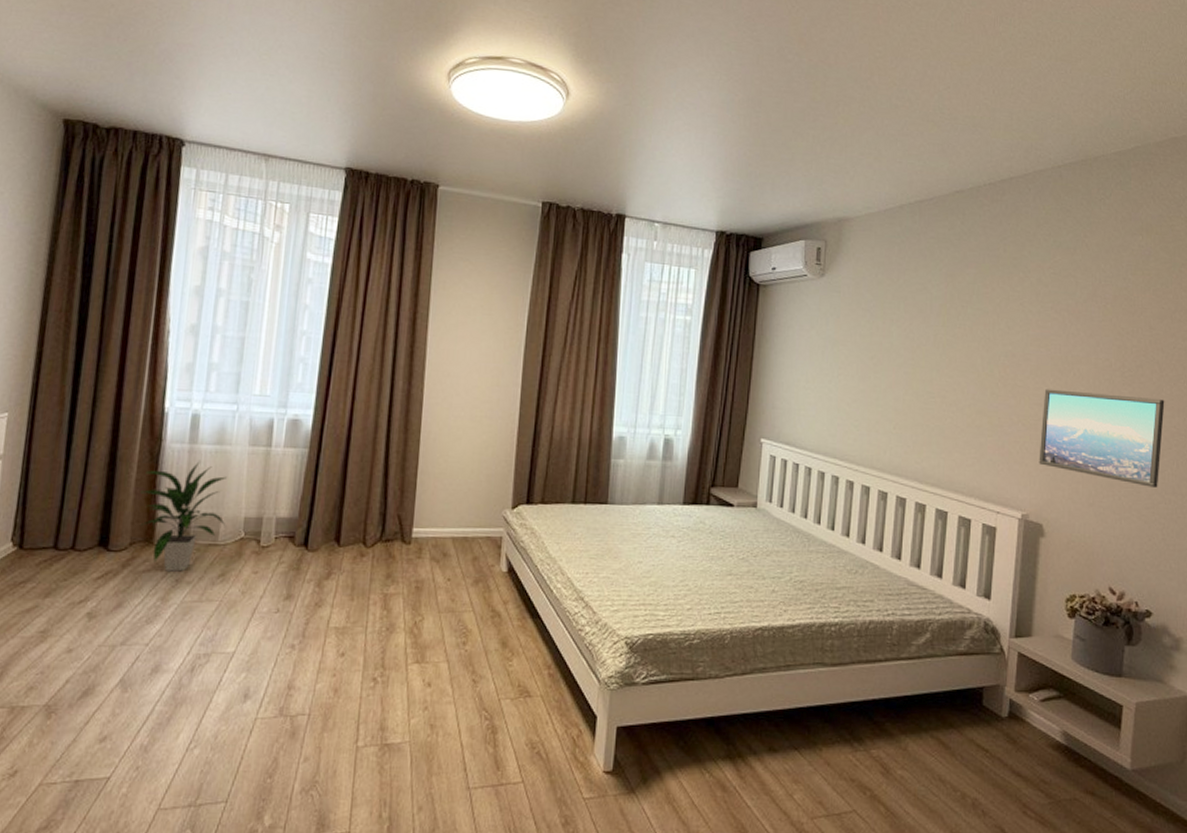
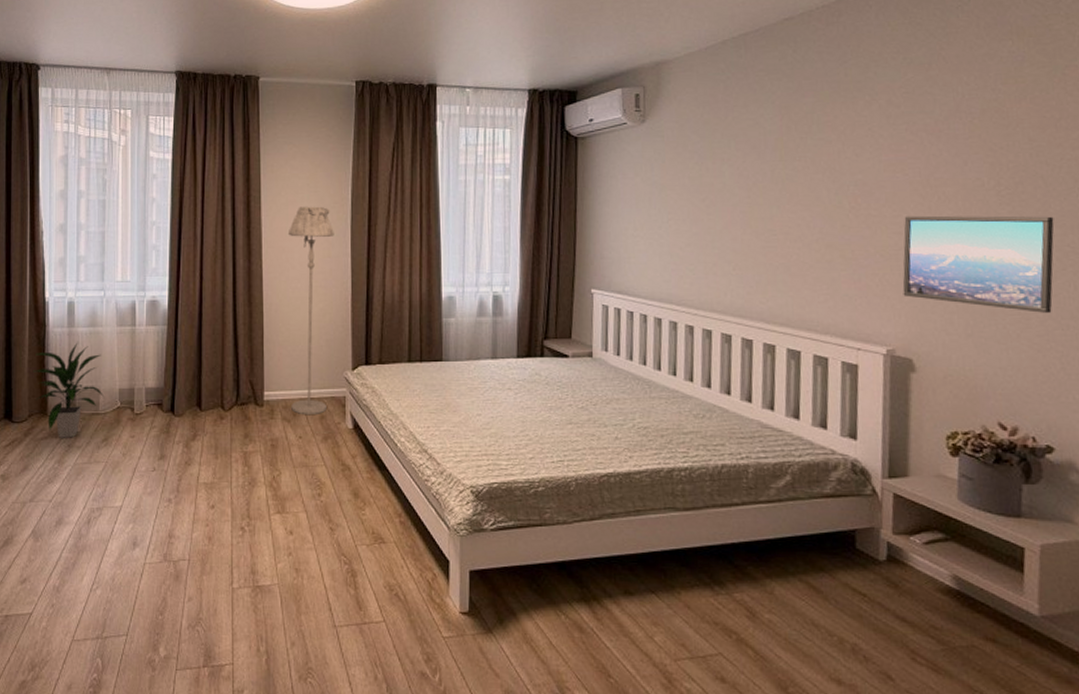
floor lamp: none [442,329,506,556] -> present [287,206,334,416]

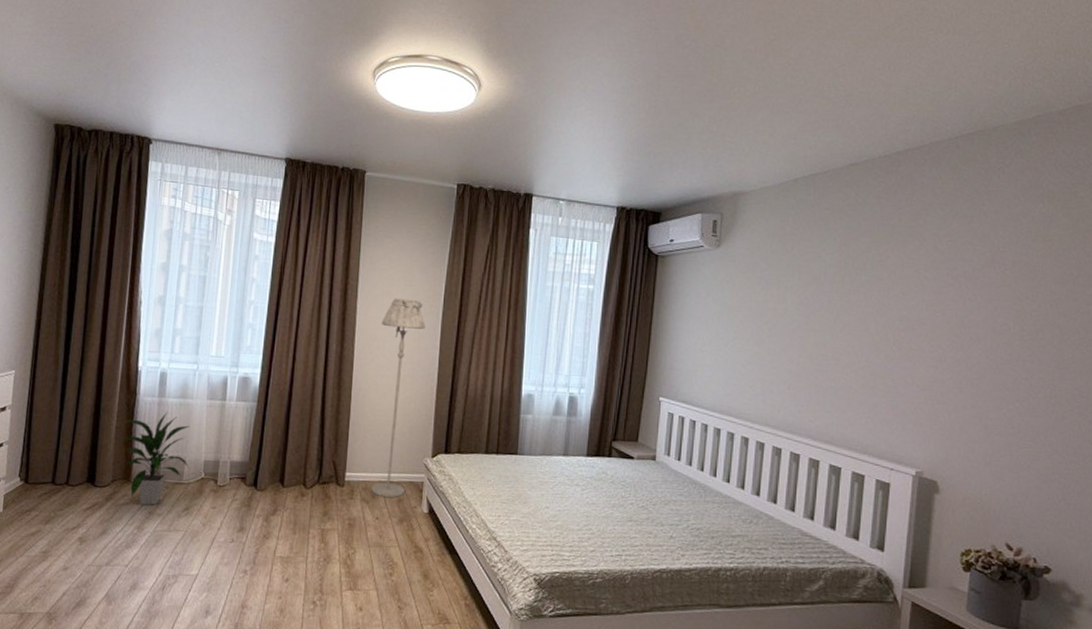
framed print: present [902,215,1054,313] -> none [934,352,1066,448]

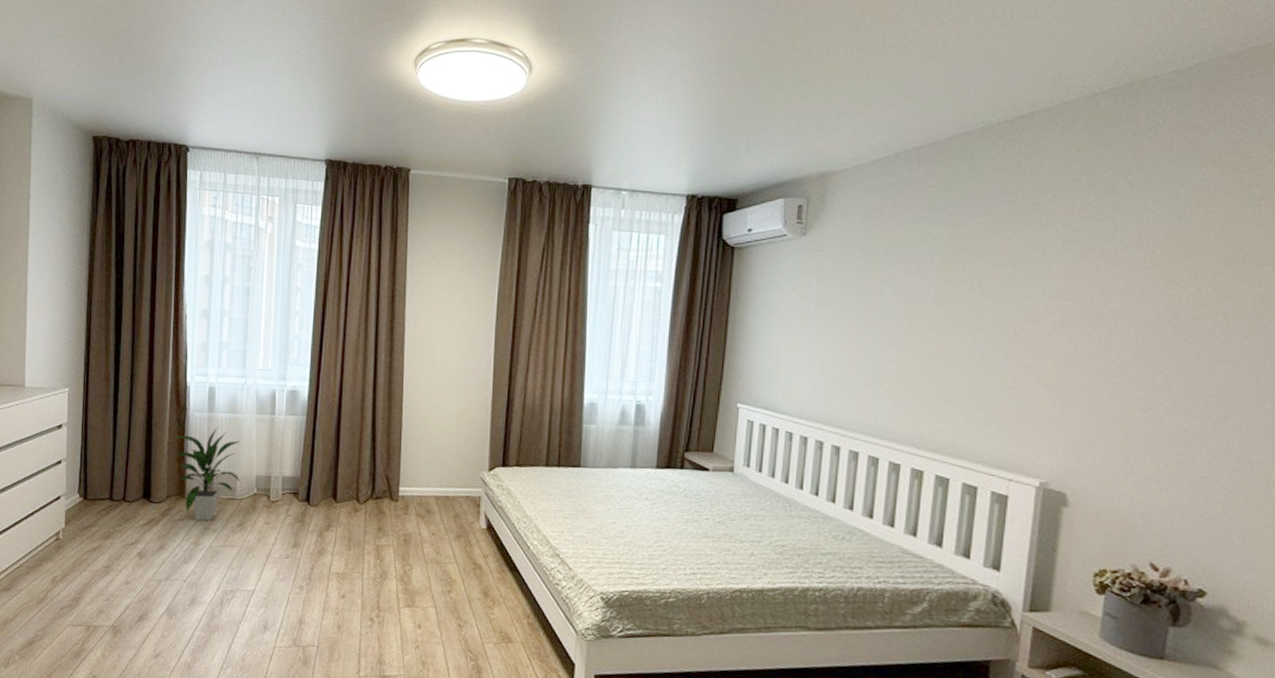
floor lamp: present [371,298,426,498] -> none [426,304,478,514]

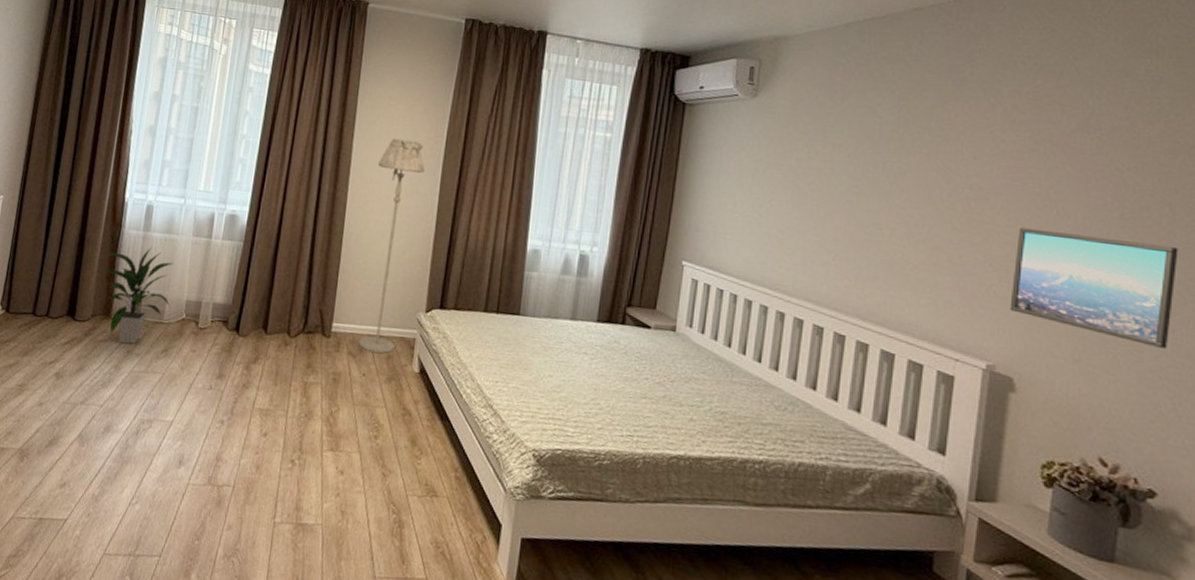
floor lamp: none [426,304,478,514] -> present [358,138,425,354]
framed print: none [1062,346,1232,454] -> present [1010,227,1179,349]

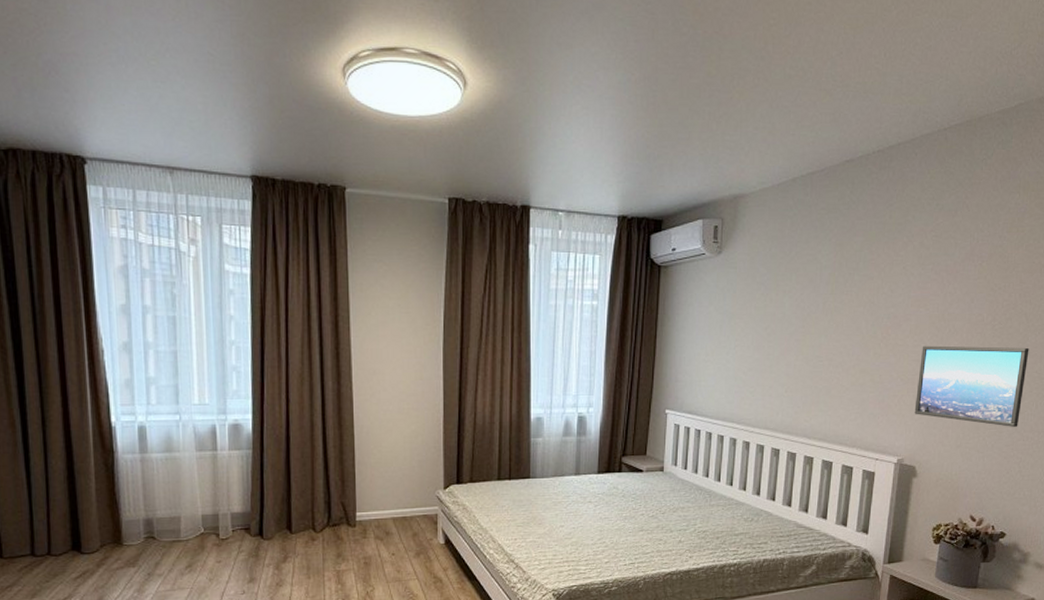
indoor plant: present [100,247,173,344] -> none [102,469,186,567]
floor lamp: present [358,138,425,354] -> none [378,327,426,533]

